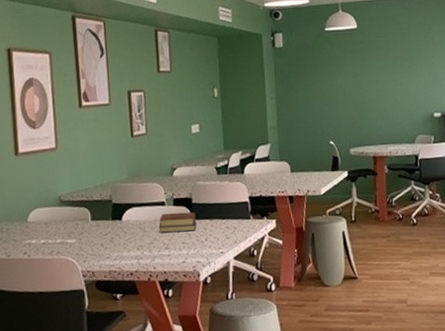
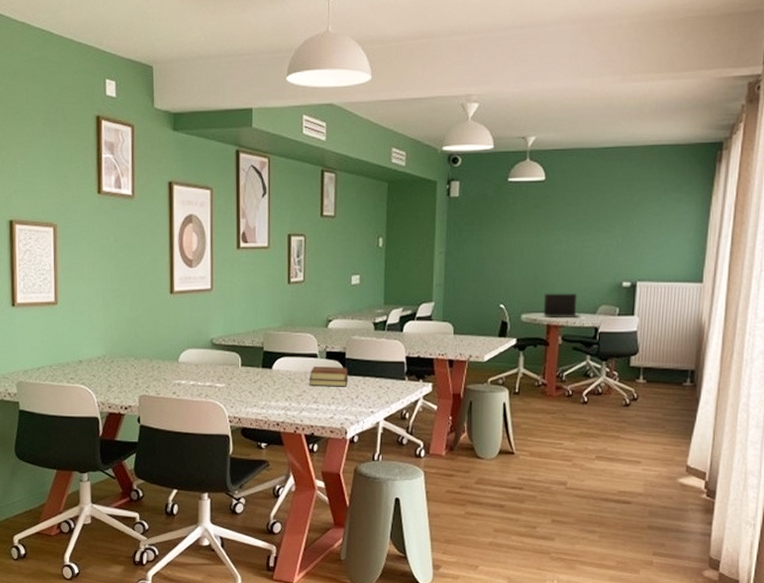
laptop computer: none [367,126,402,150] -> present [543,293,581,318]

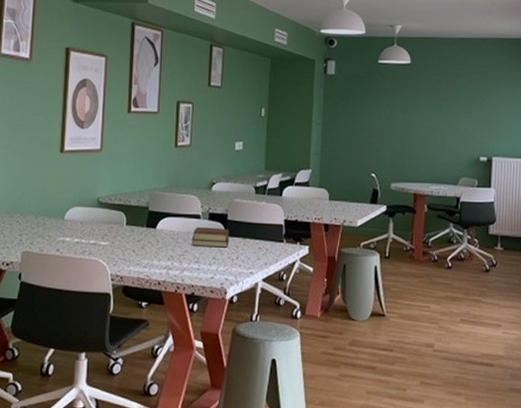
laptop computer: present [543,293,581,318] -> none [410,164,444,188]

